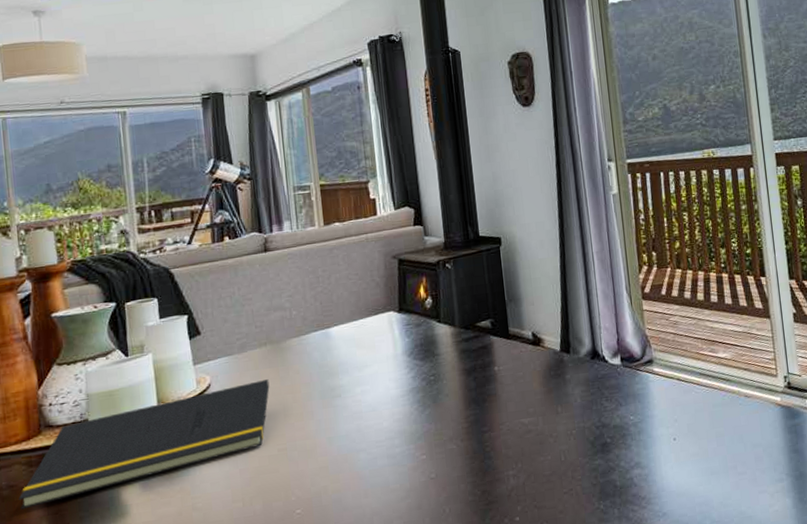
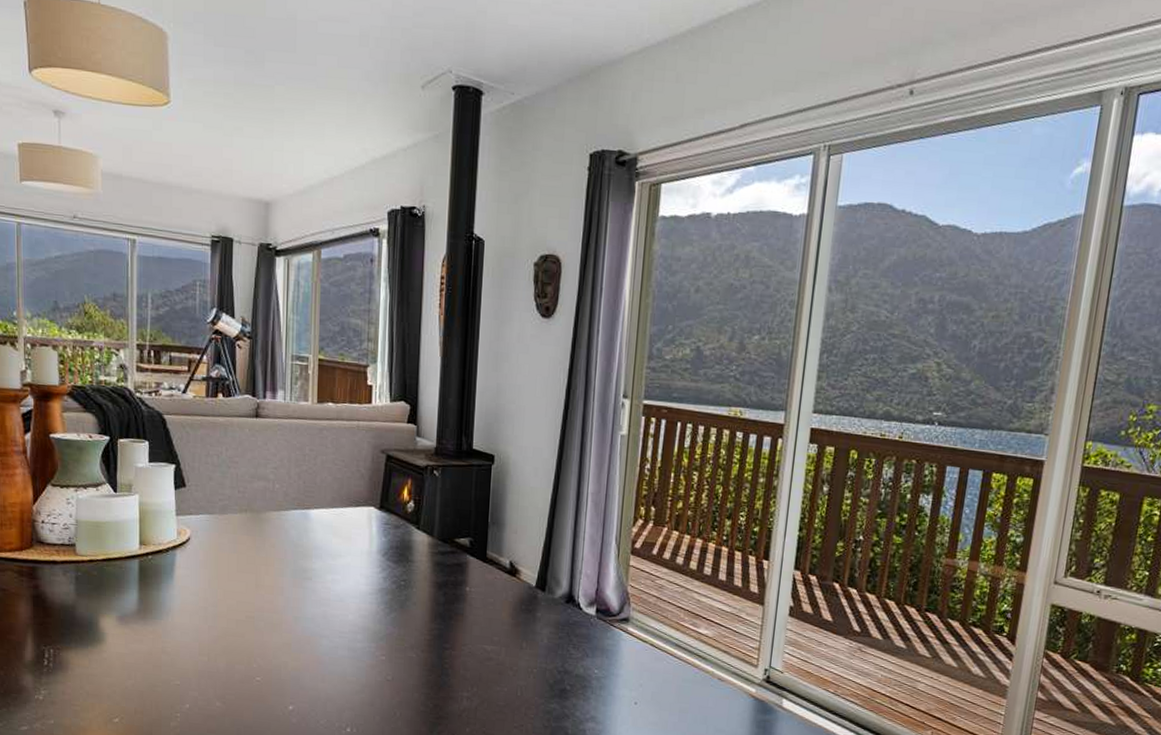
notepad: present [18,379,270,510] -> none [9,544,245,614]

